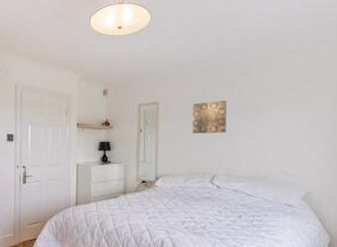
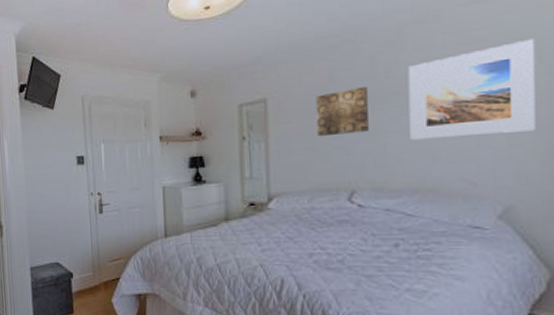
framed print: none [252,80,326,142] -> present [408,38,535,140]

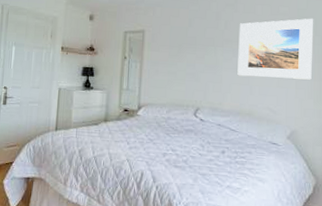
wall art: present [316,86,370,137] -> none [177,32,214,66]

